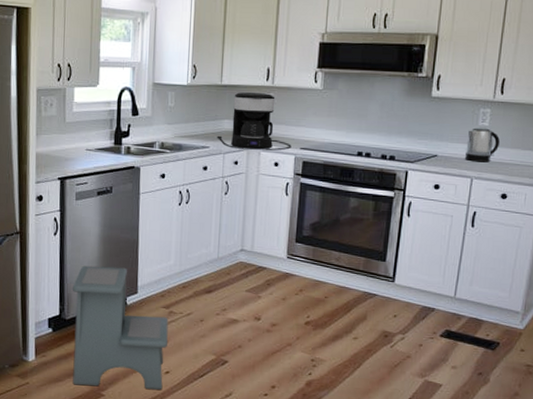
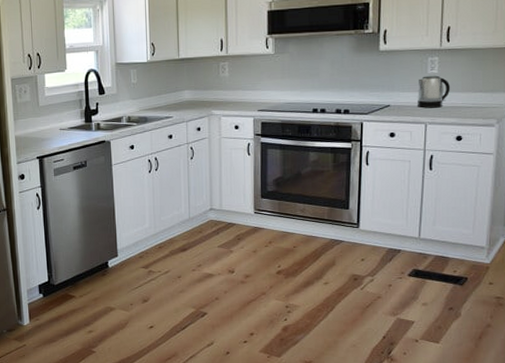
step stool: present [72,265,169,390] -> none [57,233,149,344]
coffee maker: present [216,92,292,151] -> none [178,62,250,117]

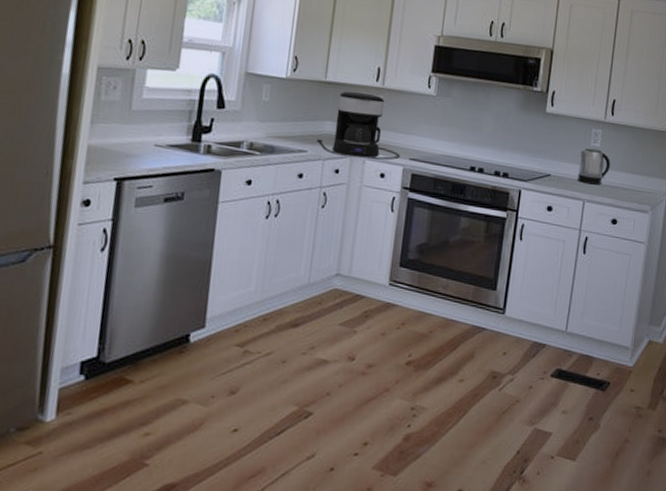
coffee maker: none [178,62,250,117] -> present [316,91,400,160]

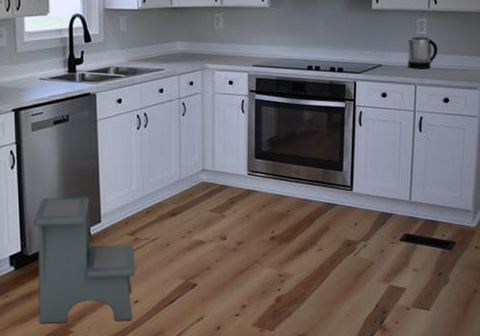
step stool: none [106,291,242,454] -> present [32,197,135,324]
coffee maker: present [316,91,400,160] -> none [170,14,244,70]

